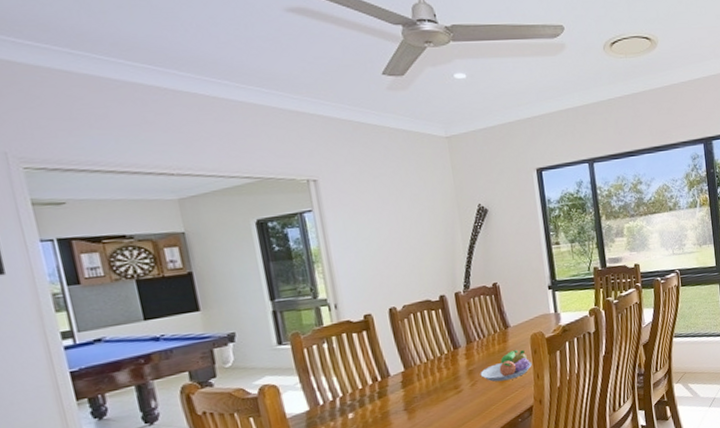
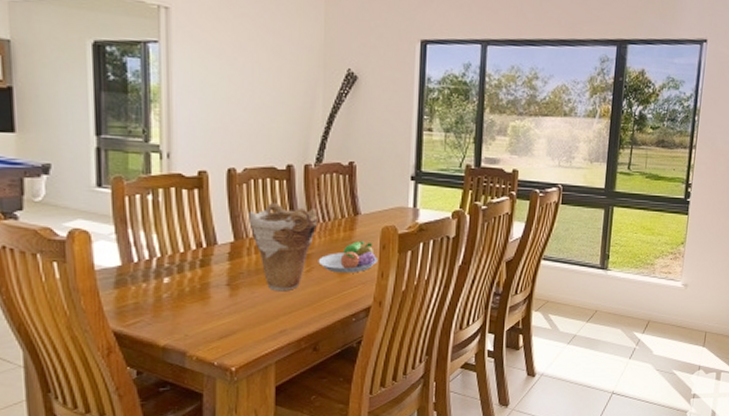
vase: none [413,330,475,408] -> present [249,202,318,292]

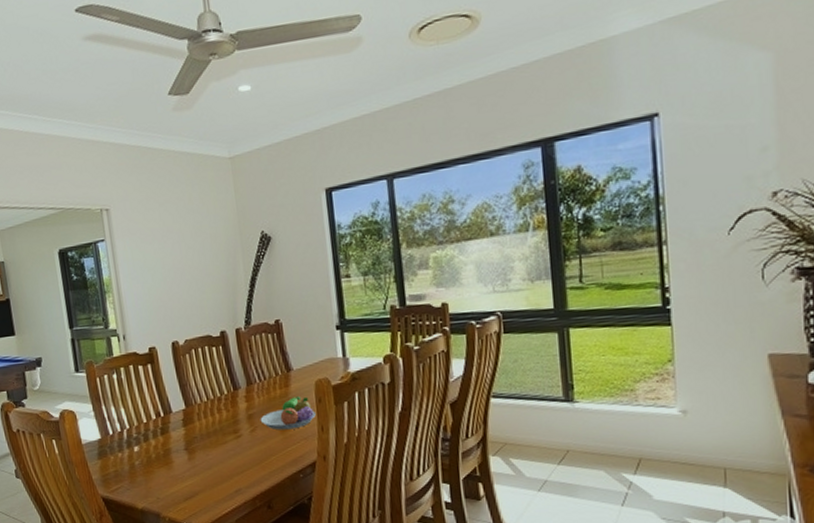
vase: present [249,202,318,292] -> none [194,367,256,453]

